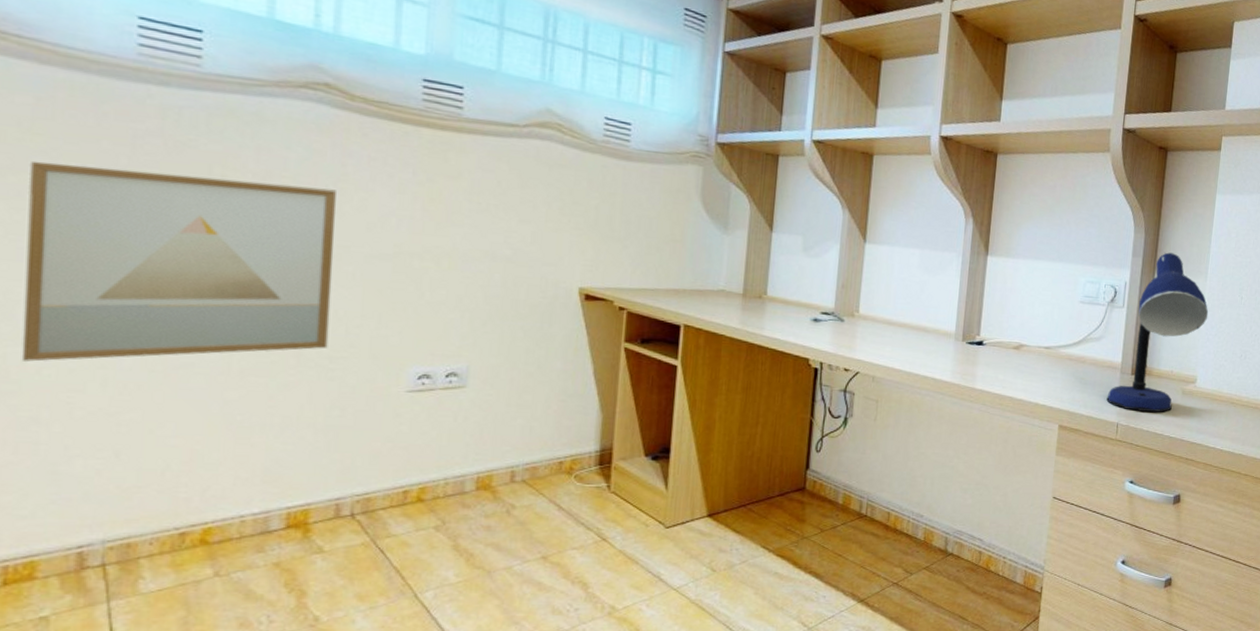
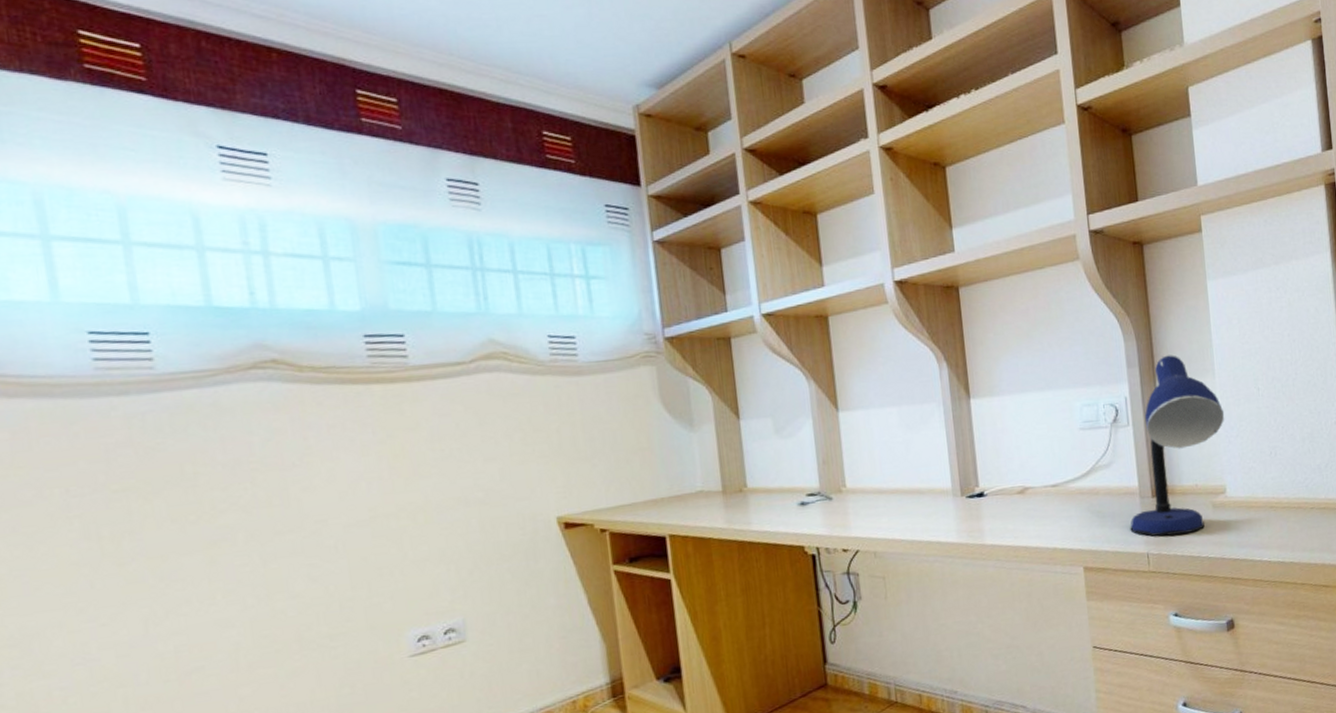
wall art: present [21,160,336,362] -> none [19,465,326,694]

